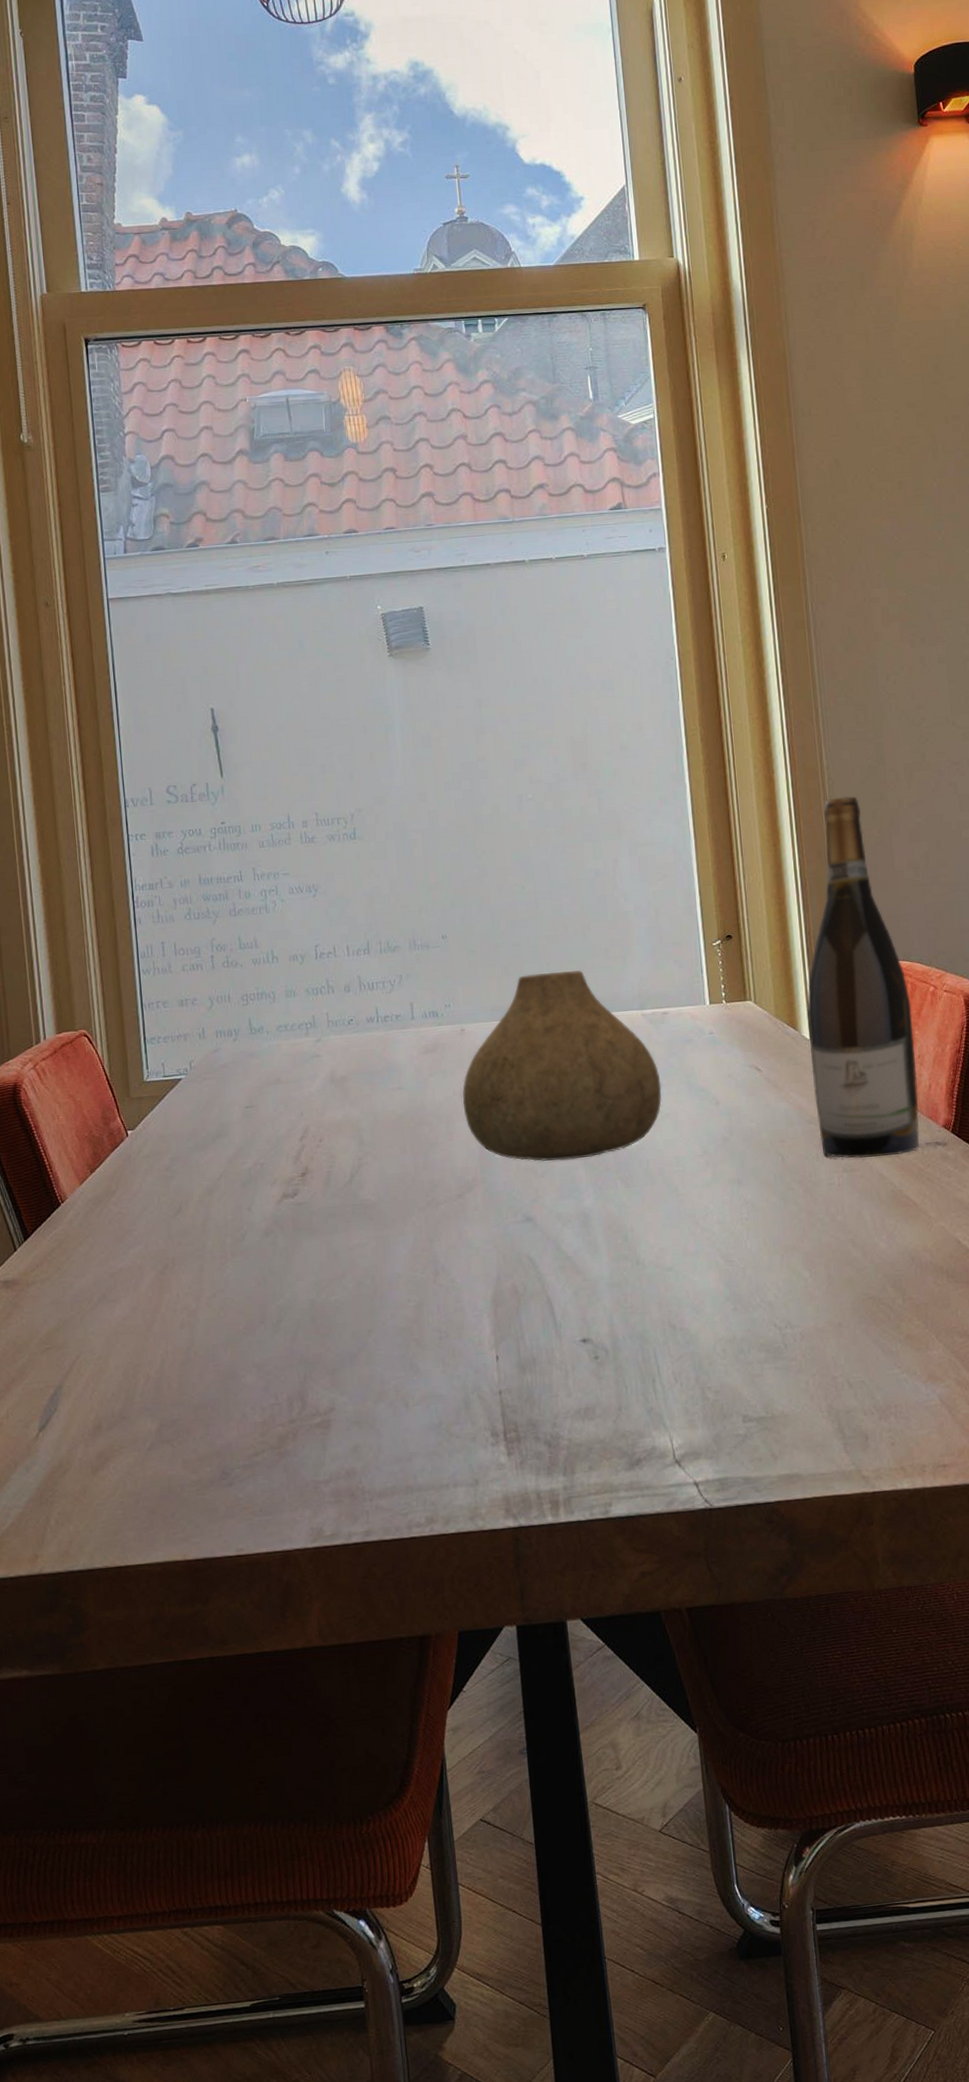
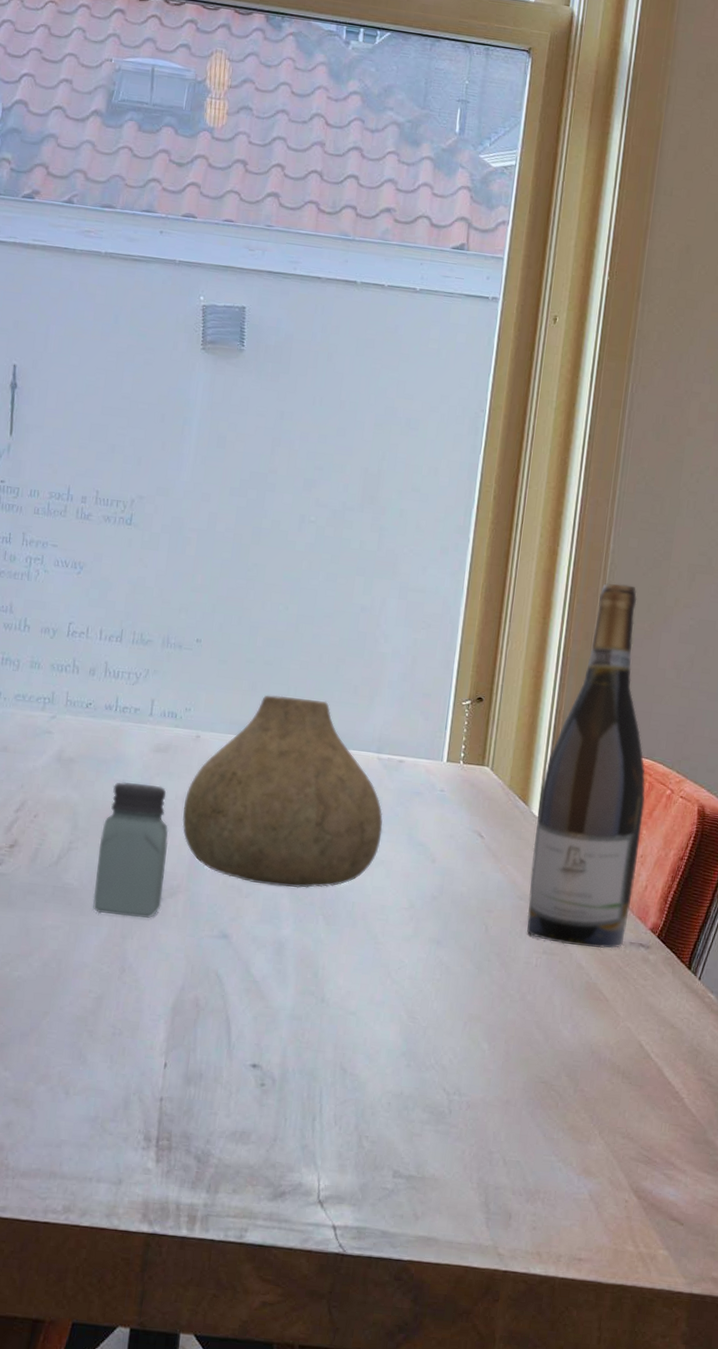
saltshaker: none [387,1085,461,1222] -> present [93,782,169,918]

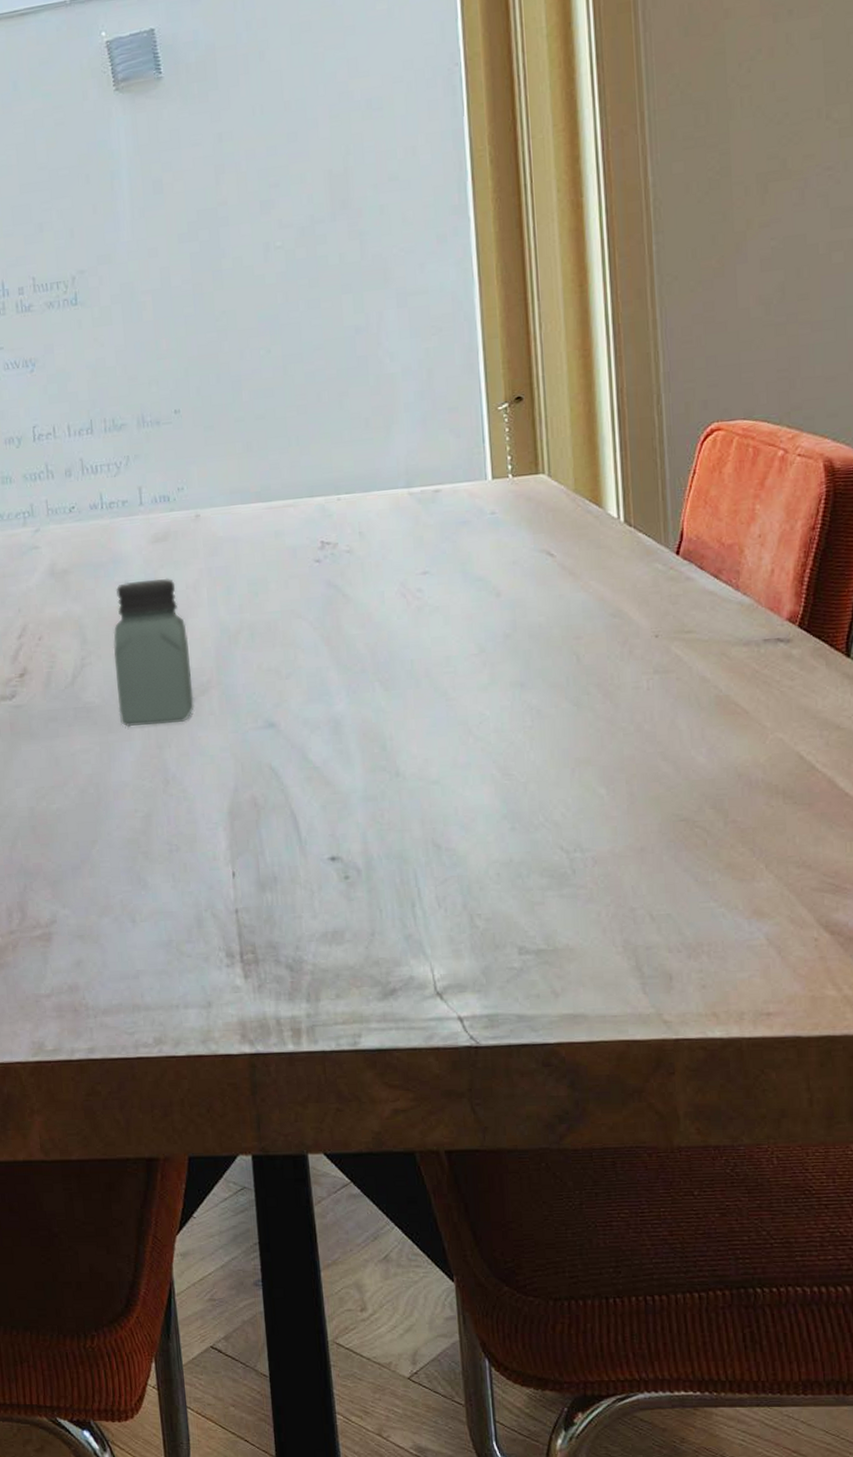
vase: present [182,695,383,888] -> none [197,443,431,661]
wine bottle: present [527,583,646,949] -> none [615,219,756,658]

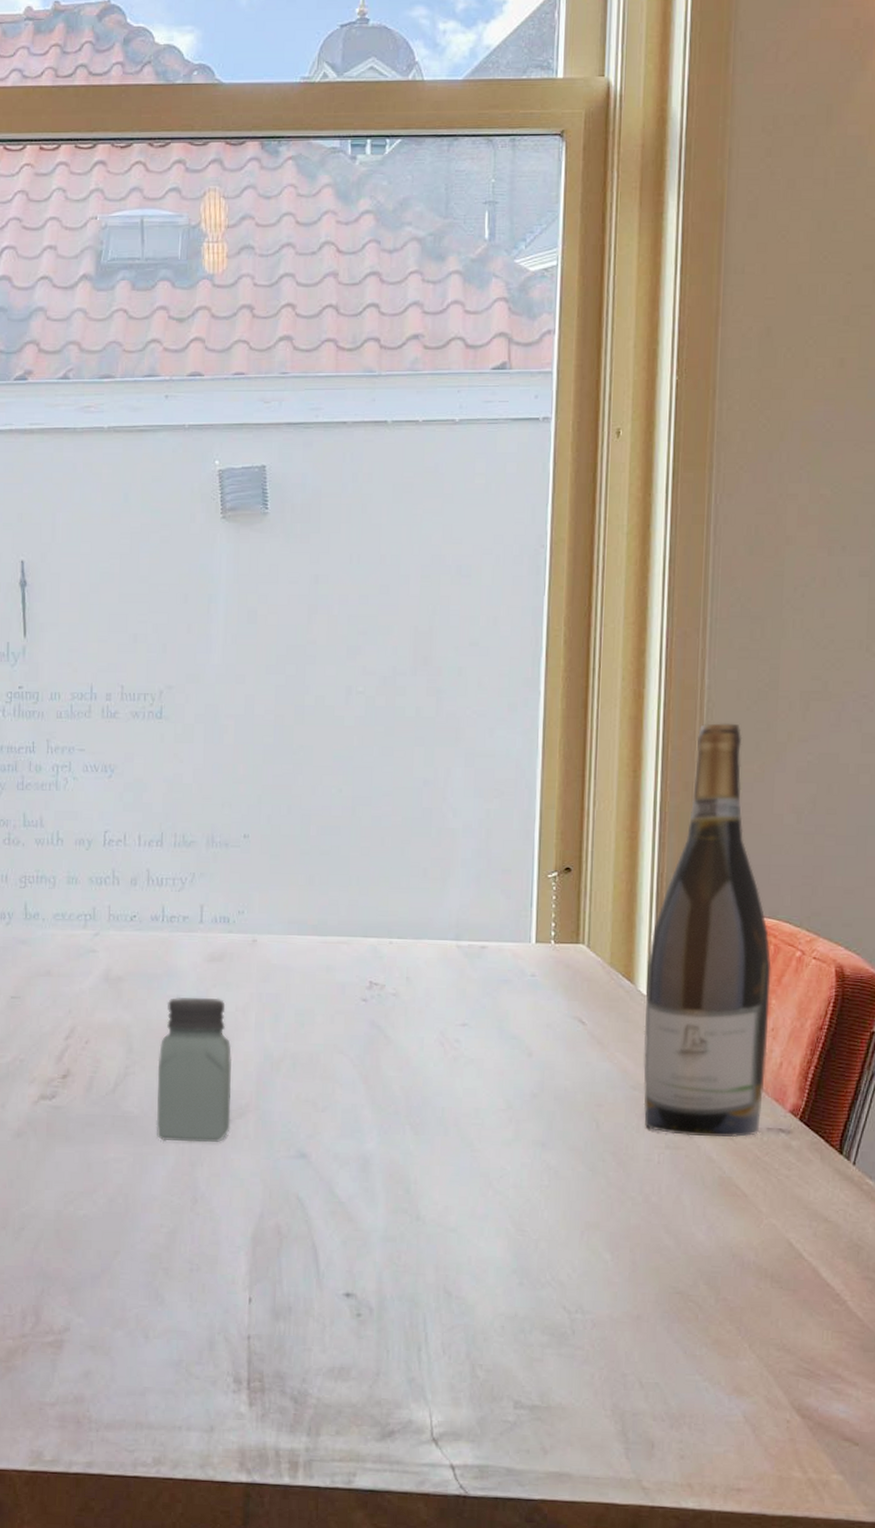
wine bottle: none [615,219,756,658] -> present [643,723,772,1138]

